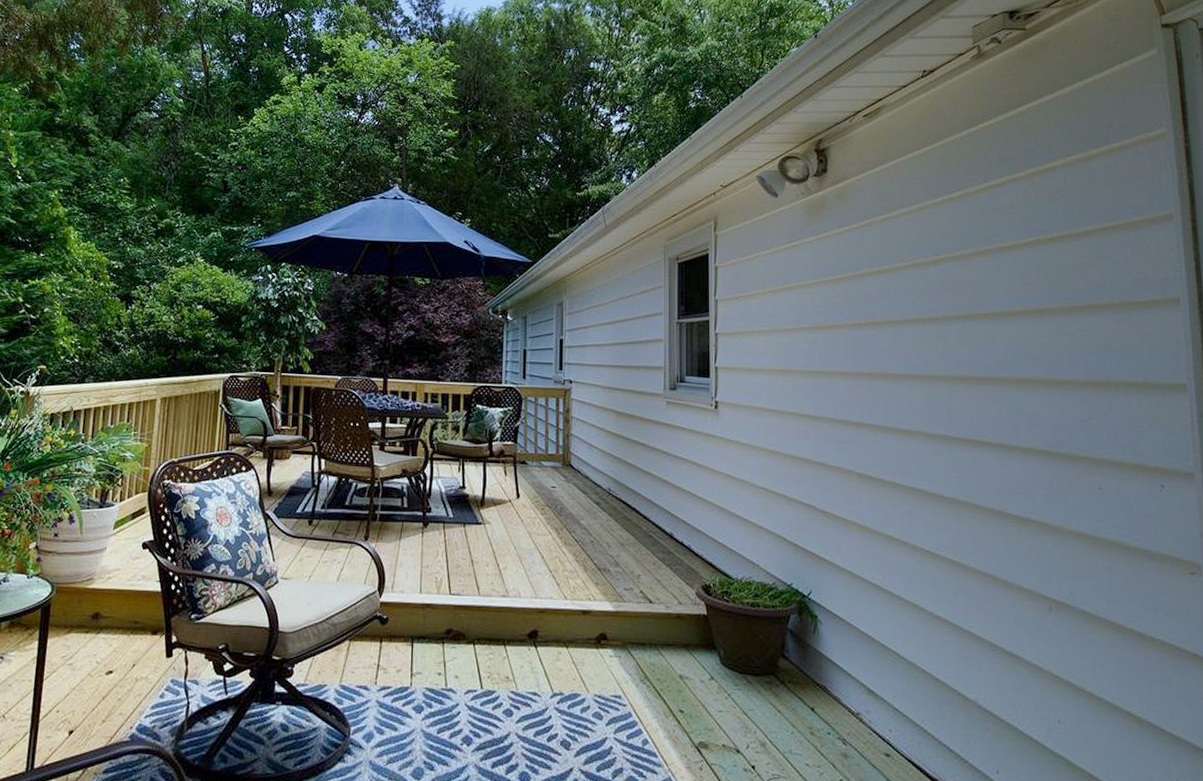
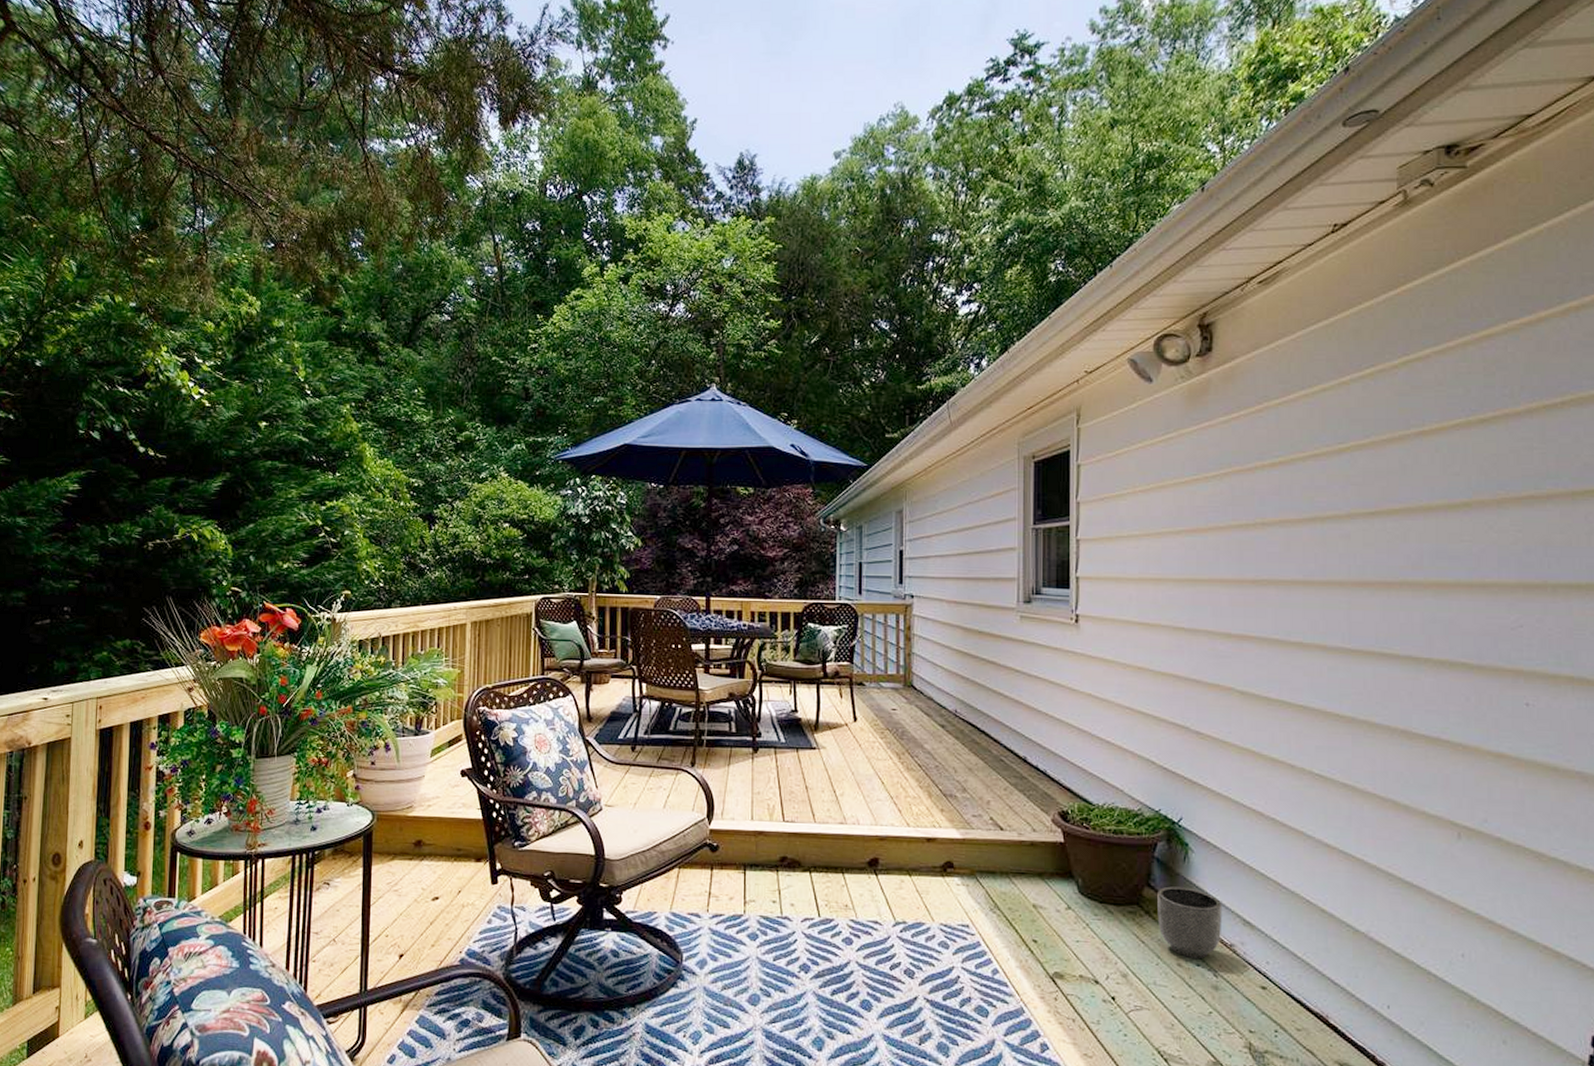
planter: none [791,657,849,728] -> present [1157,886,1222,960]

